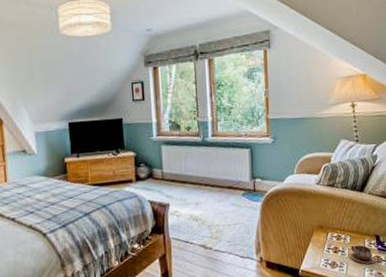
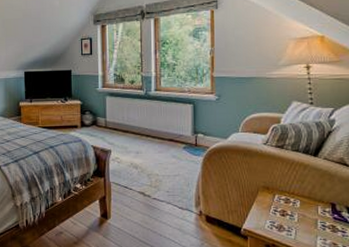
cup: present [349,245,376,264] -> none [299,211,330,233]

